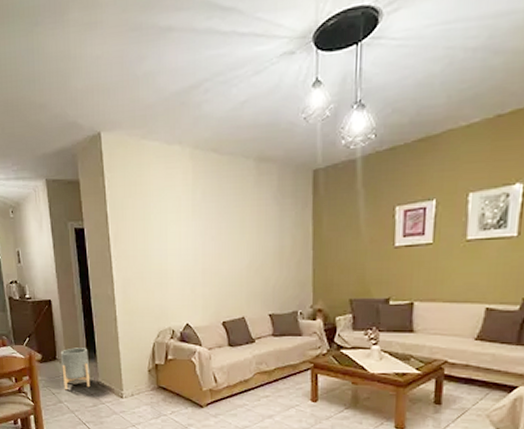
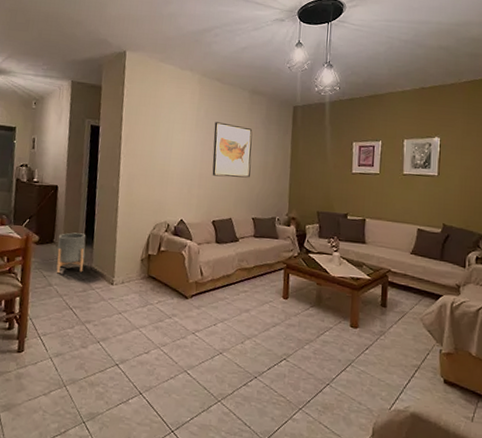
wall art: none [215,204,263,270] -> present [212,122,253,178]

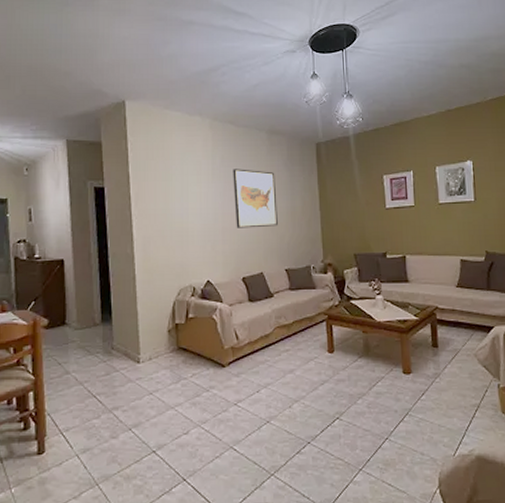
planter: present [56,232,86,274] -> none [70,310,104,359]

